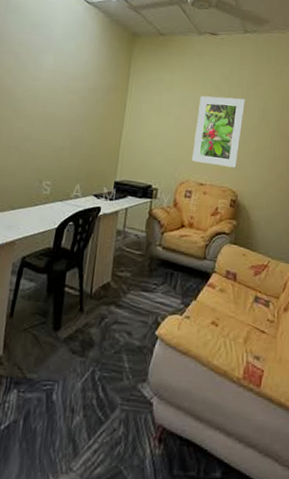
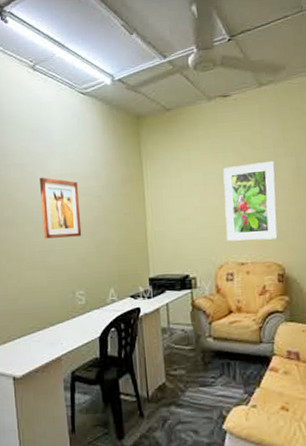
wall art: none [23,68,66,131] -> present [39,177,82,239]

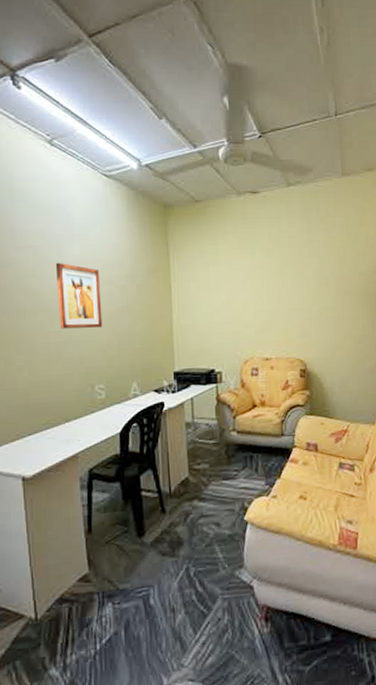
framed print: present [223,161,278,242] -> none [250,260,301,337]

